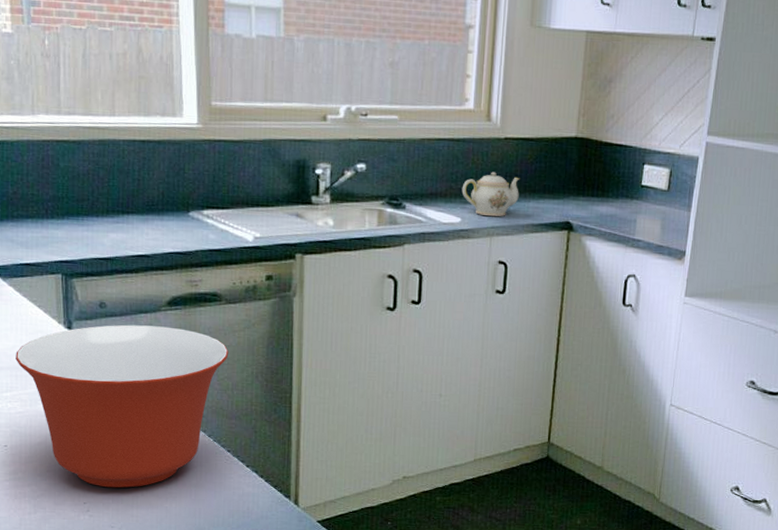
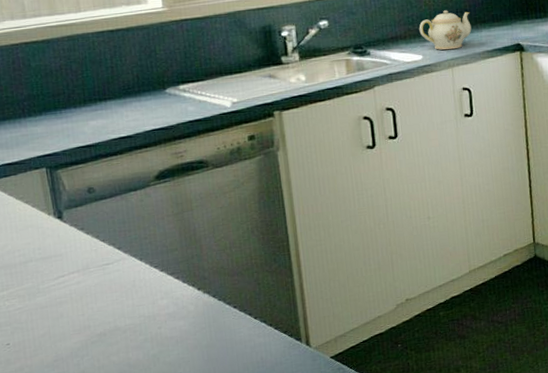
mixing bowl: present [16,324,229,488] -> none [8,199,222,366]

